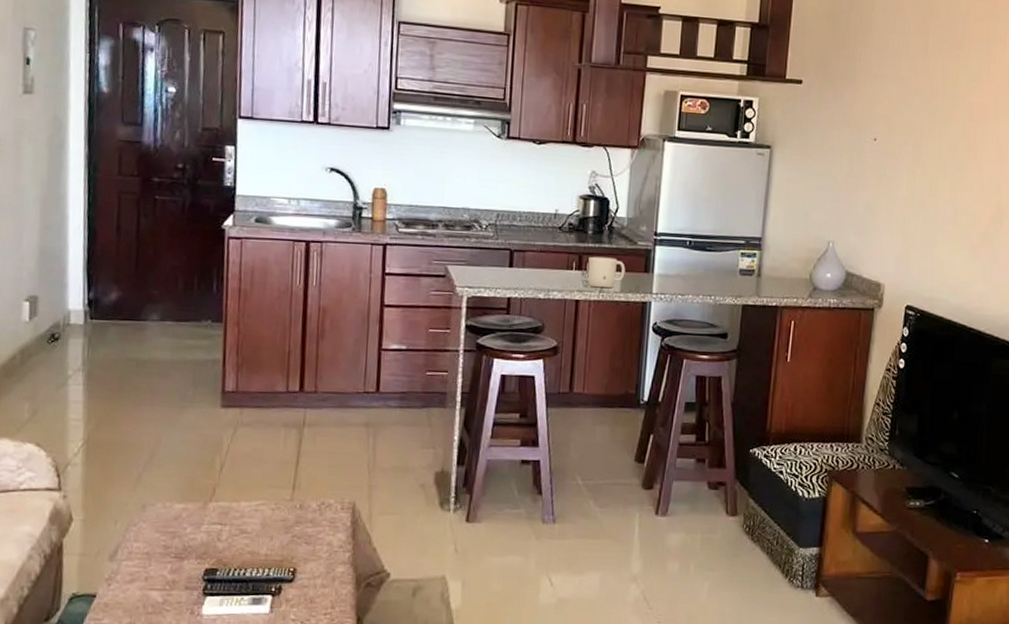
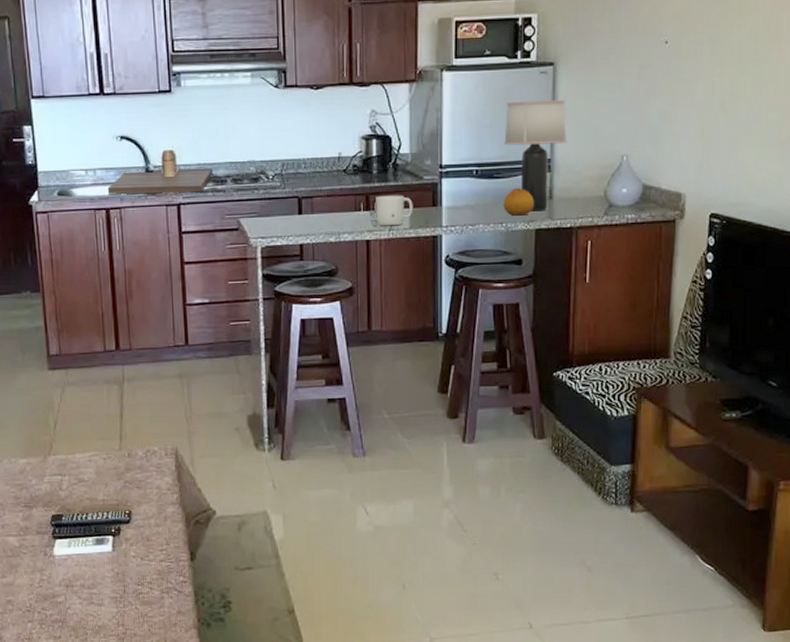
cutting board: none [310,204,424,235] -> present [107,168,212,195]
fruit: none [713,263,743,290] -> present [503,188,534,216]
table lamp: none [718,178,780,288] -> present [504,100,568,211]

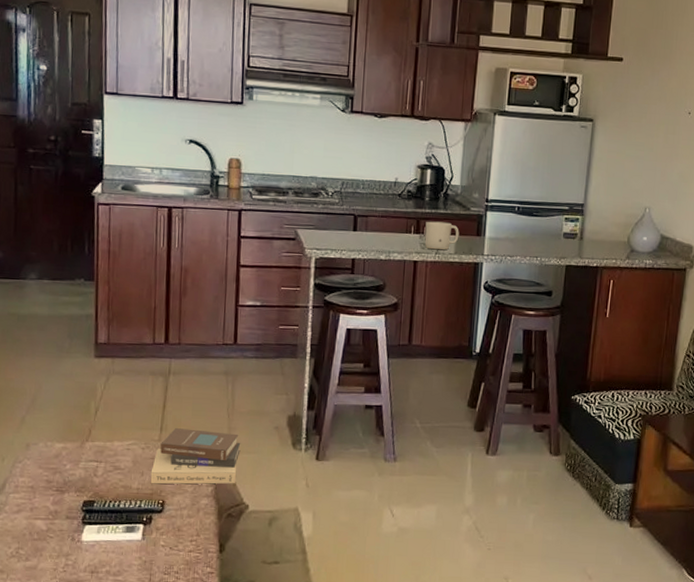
cutting board: present [107,168,212,195] -> none [171,173,276,201]
books: none [114,436,202,495] -> present [150,428,241,485]
fruit: present [503,188,534,216] -> none [539,227,566,252]
table lamp: present [504,100,568,211] -> none [545,149,601,250]

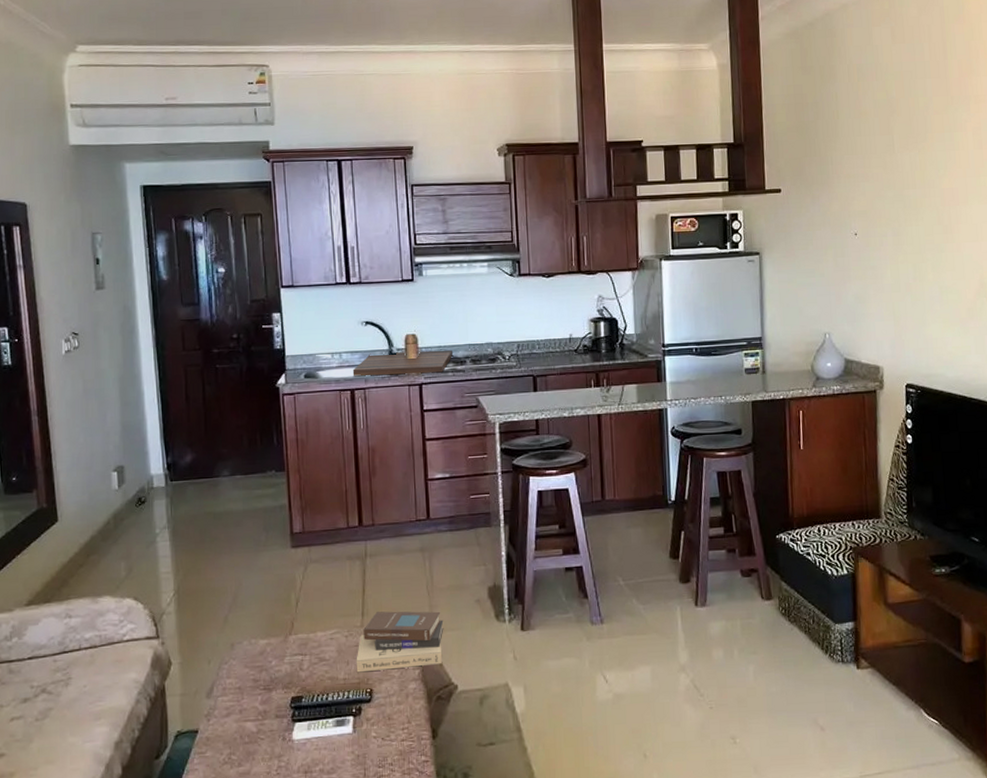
cutting board: none [171,173,276,201] -> present [352,349,453,377]
mug: present [424,221,459,250] -> none [605,372,640,401]

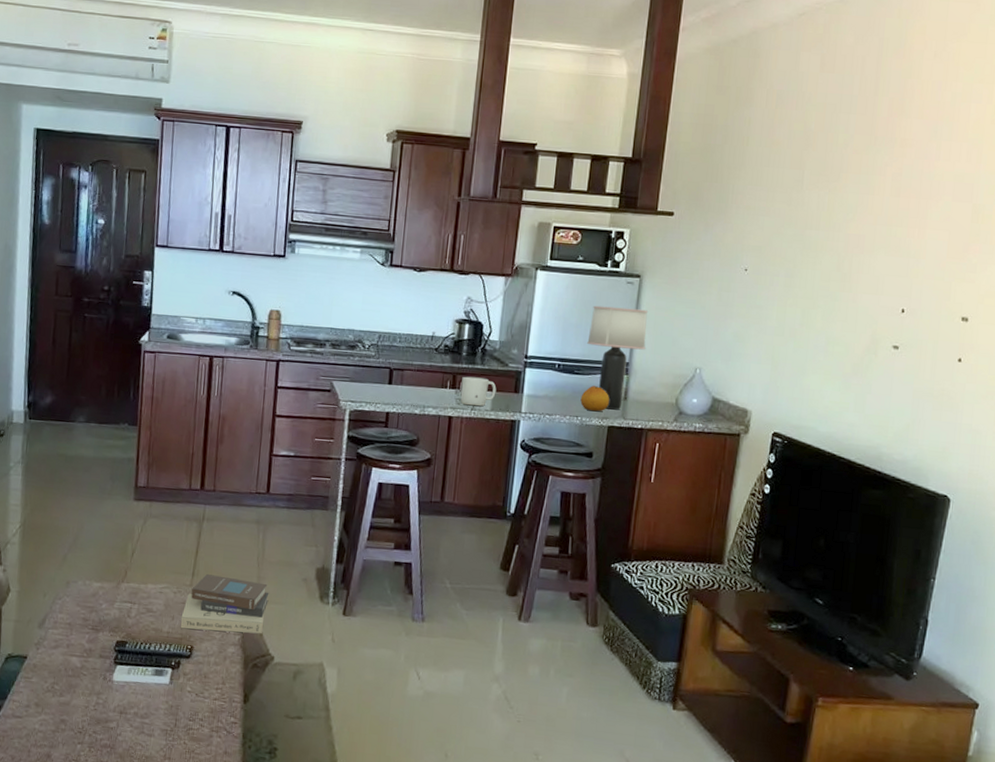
cutting board: present [352,349,453,377] -> none [213,323,314,352]
mug: none [605,372,640,401] -> present [460,376,497,407]
table lamp: none [719,284,776,385] -> present [587,305,649,410]
fruit: none [721,364,749,389] -> present [580,386,609,412]

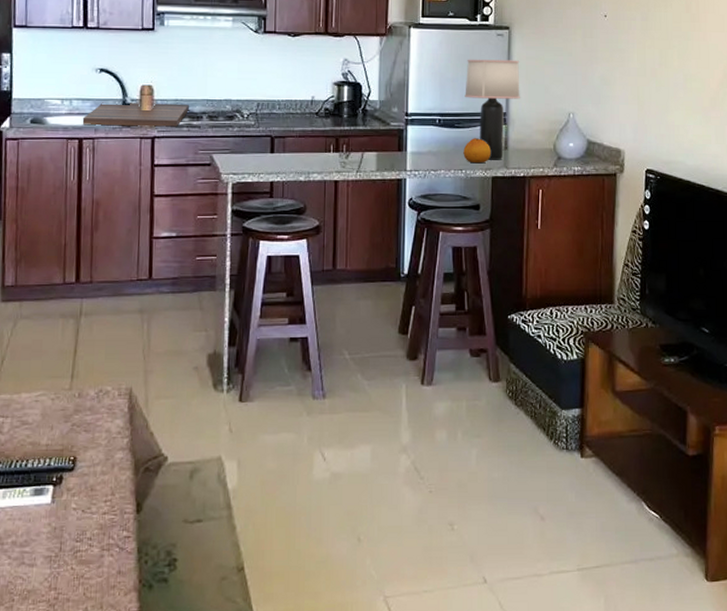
books: present [180,574,269,634] -> none [60,375,158,439]
cutting board: none [213,323,314,352] -> present [82,102,189,127]
mug: present [460,376,497,407] -> none [345,138,380,168]

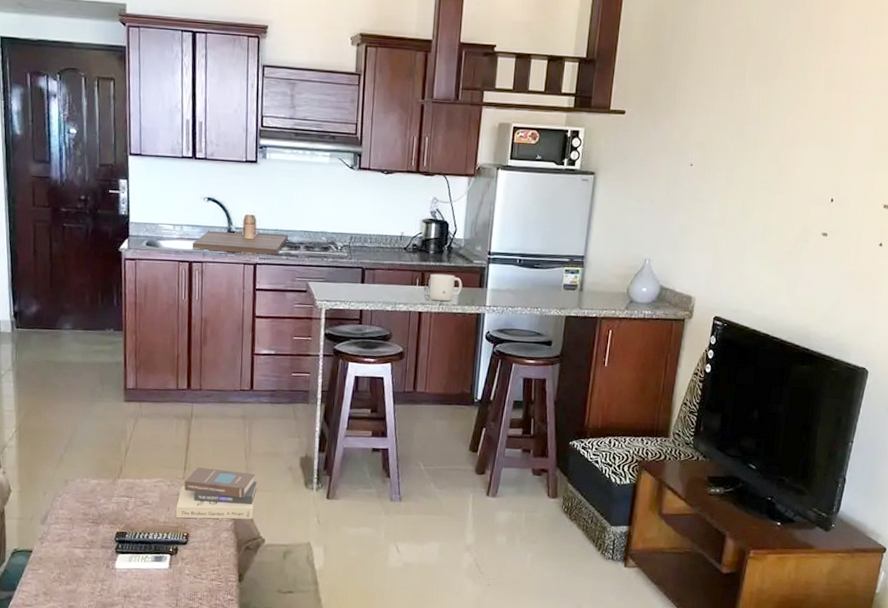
books: none [60,375,158,439] -> present [175,467,258,520]
mug: none [345,138,380,168] -> present [429,273,463,302]
fruit: present [463,138,491,164] -> none [540,279,567,303]
table lamp: present [465,59,521,160] -> none [546,202,602,301]

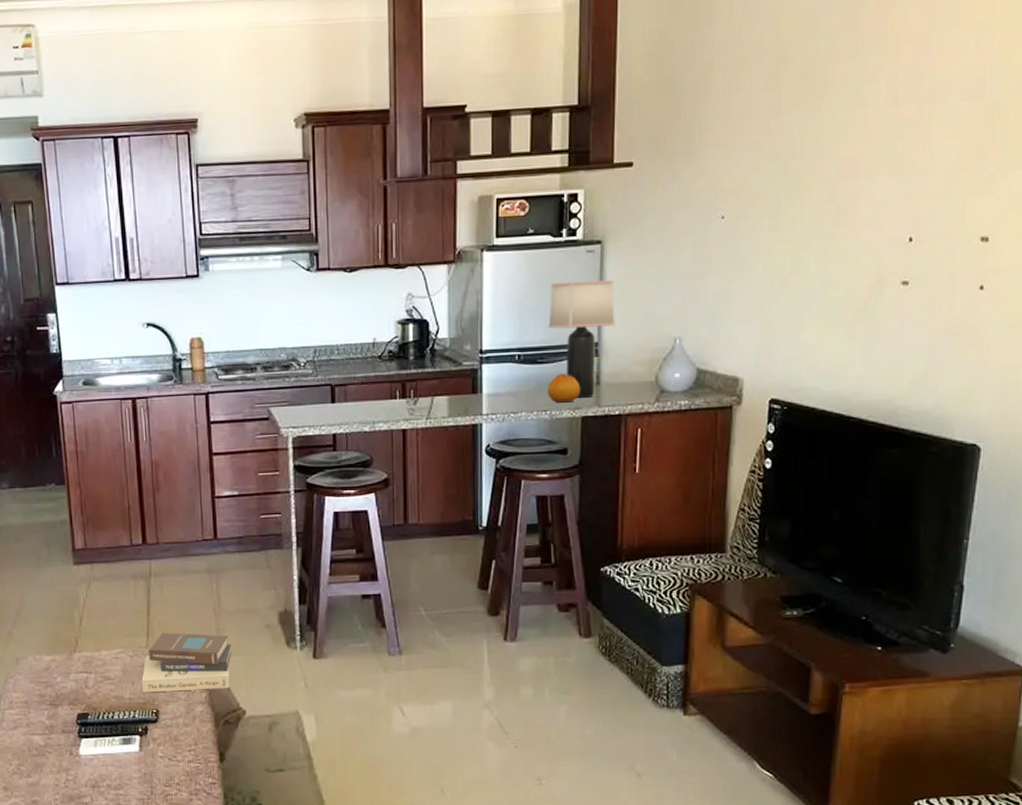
cutting board: present [192,229,288,255] -> none [133,355,242,384]
mug: present [429,273,463,302] -> none [412,382,452,415]
fruit: none [540,279,567,303] -> present [547,374,580,403]
table lamp: none [546,202,602,301] -> present [548,280,616,398]

